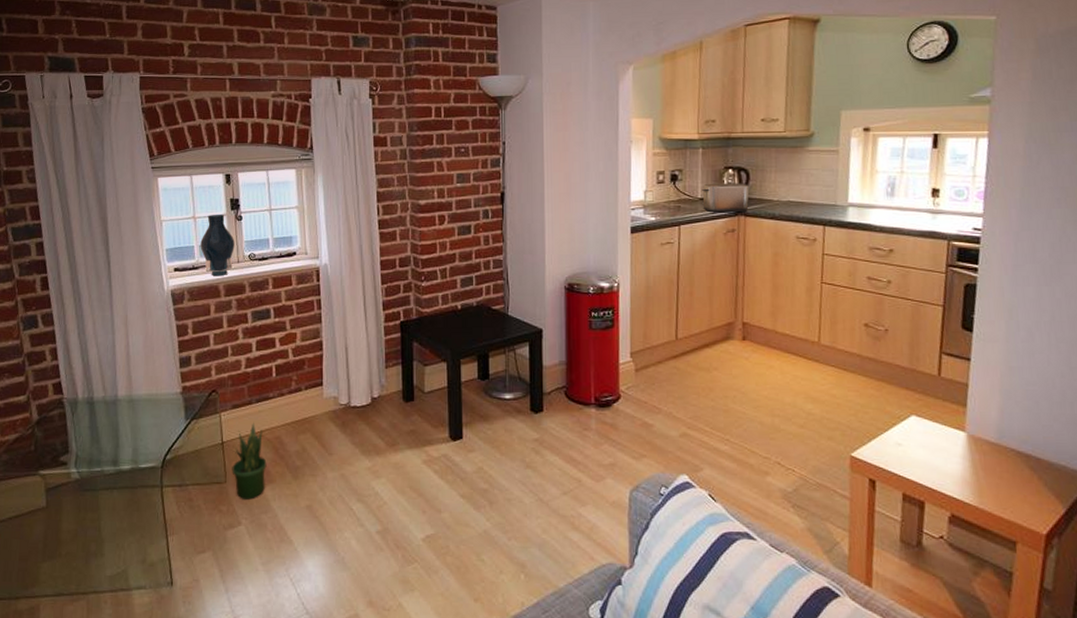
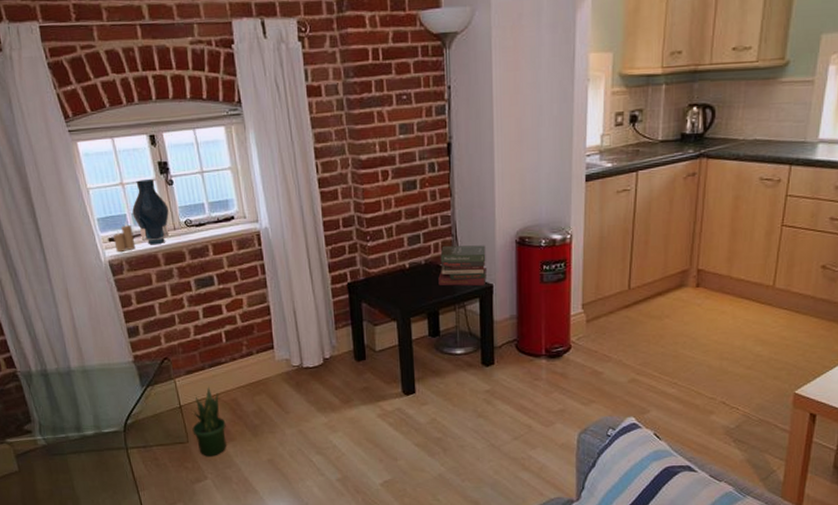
candle: none [179,253,199,281] -> present [113,222,136,252]
books: none [489,288,536,331] -> present [438,245,487,287]
toaster: present [702,183,749,213] -> none [663,121,714,156]

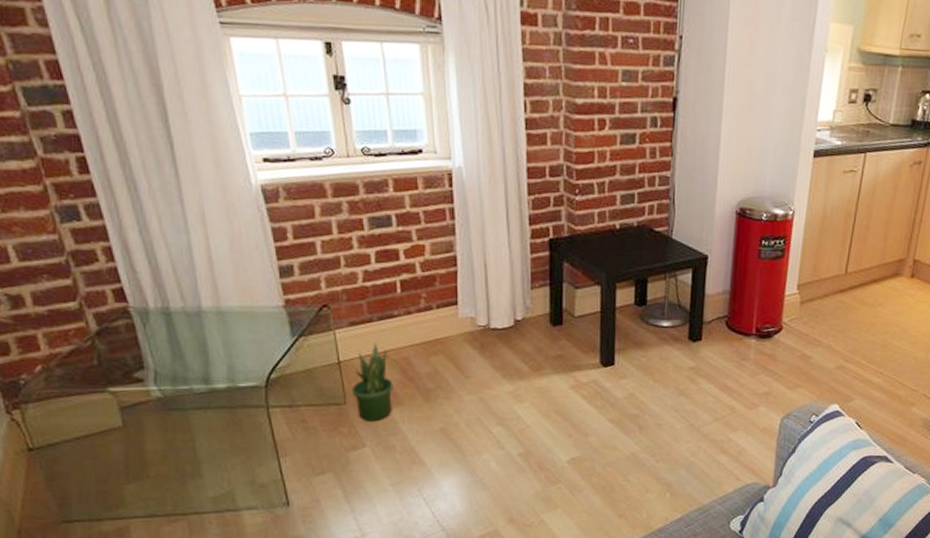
candle: present [113,222,136,252] -> none [270,141,297,176]
vase: present [132,179,170,245] -> none [296,93,342,173]
books: present [438,245,487,287] -> none [650,208,704,257]

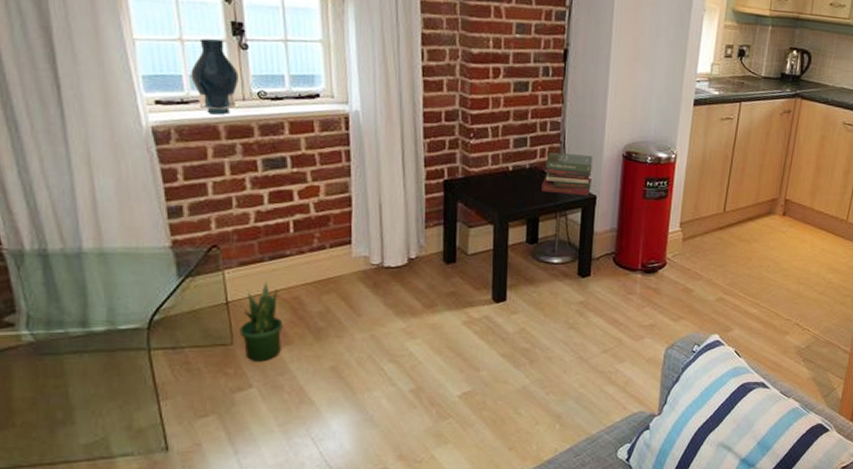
vase: none [296,93,342,173] -> present [191,38,239,115]
books: none [650,208,704,257] -> present [541,151,593,197]

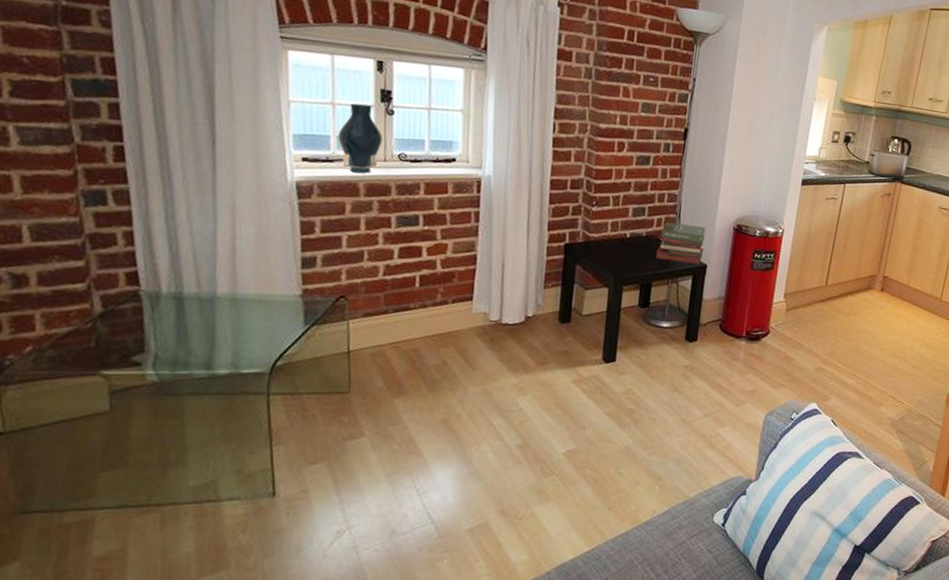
planter: present [239,281,283,362] -> none [357,332,400,411]
toaster: none [764,62,810,95] -> present [867,148,909,180]

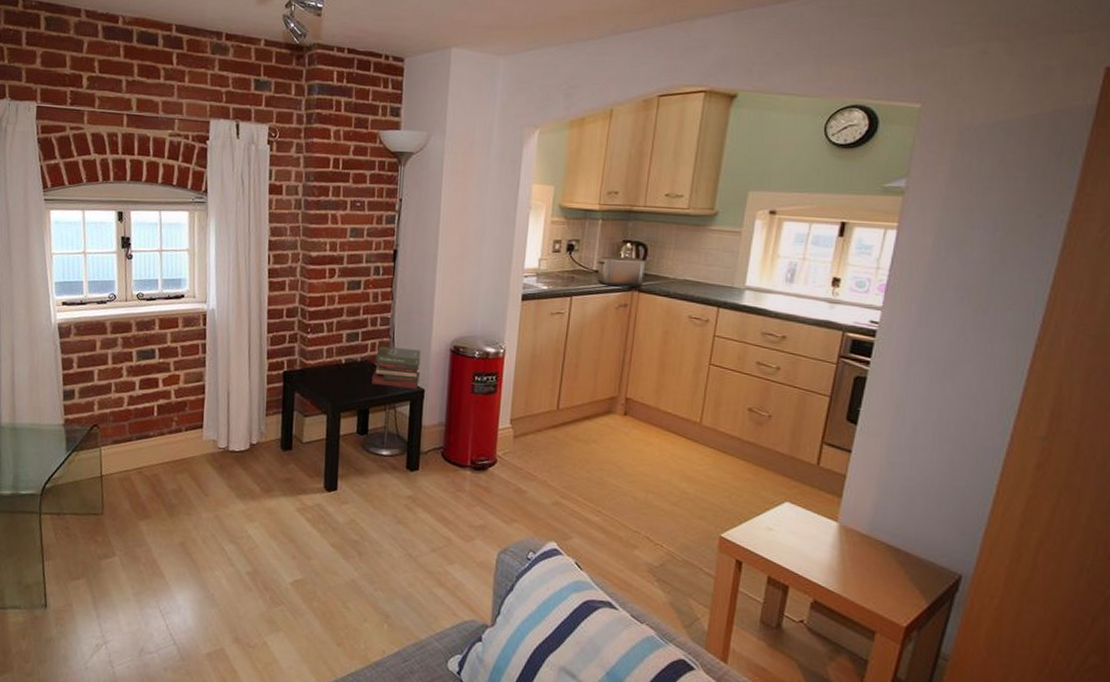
vase: present [338,103,383,174] -> none [89,251,124,314]

